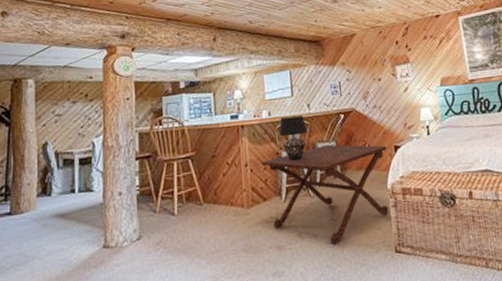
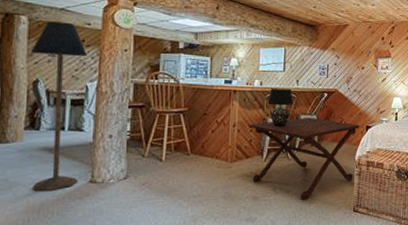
floor lamp: none [39,79,92,264] -> present [31,21,88,192]

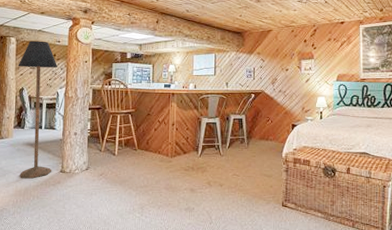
side table: present [249,117,360,201] -> none [185,116,286,194]
table lamp: present [267,88,294,127] -> none [201,90,224,126]

